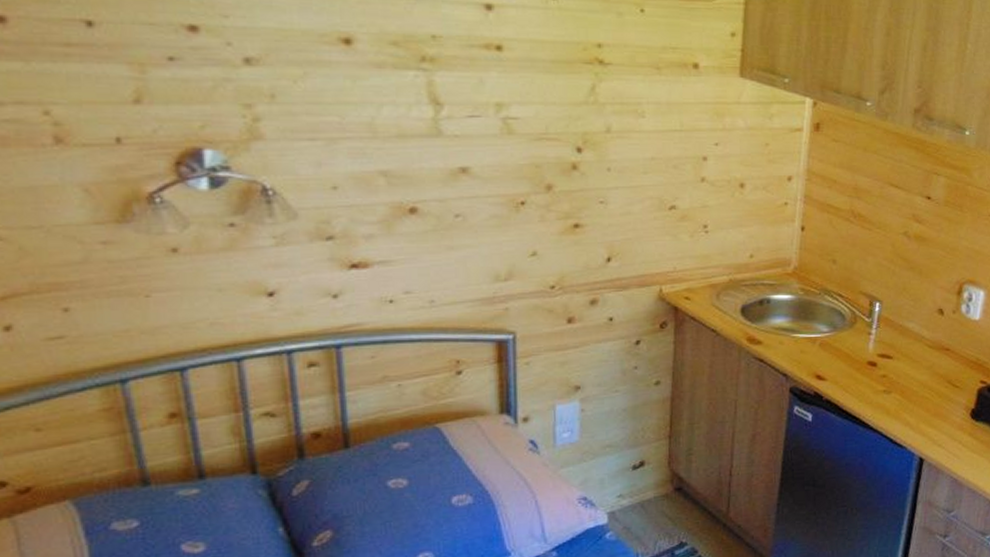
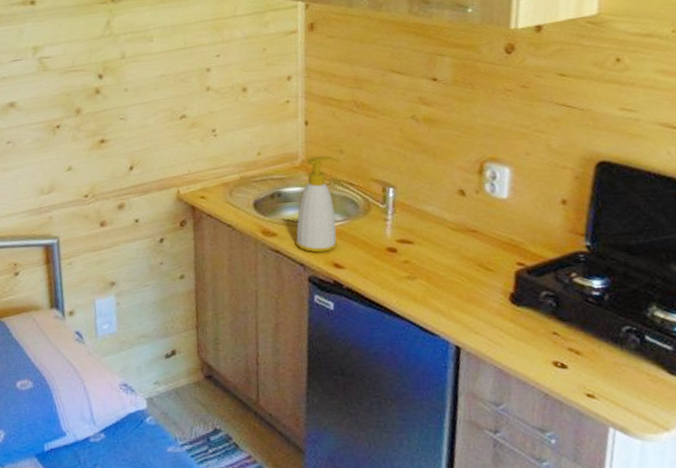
soap bottle: none [780,264,832,363] -> present [295,155,339,253]

